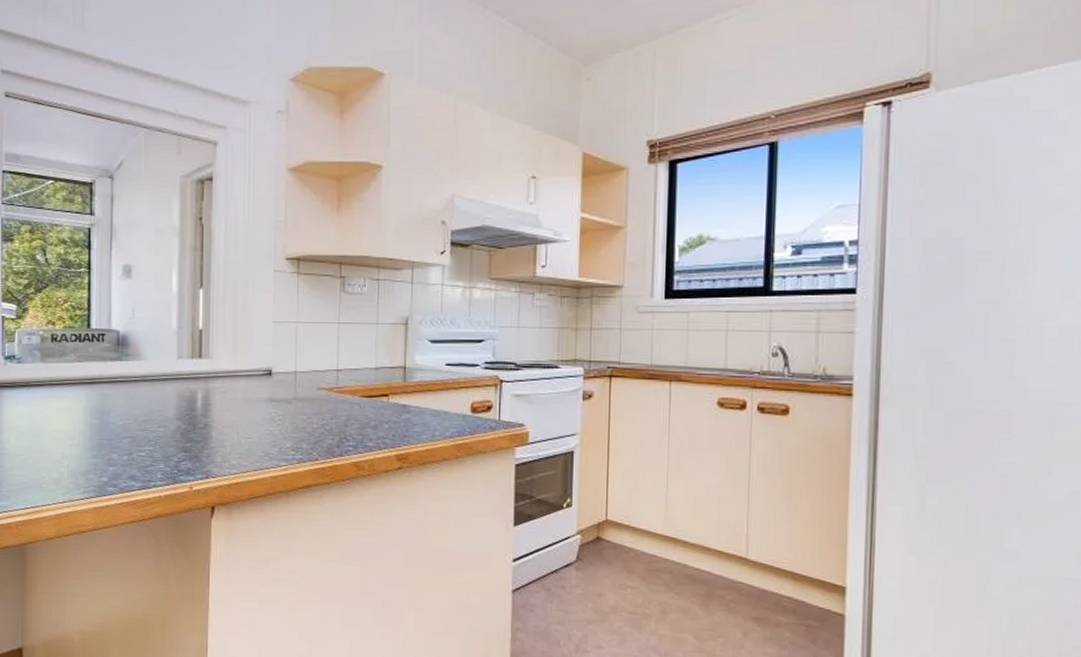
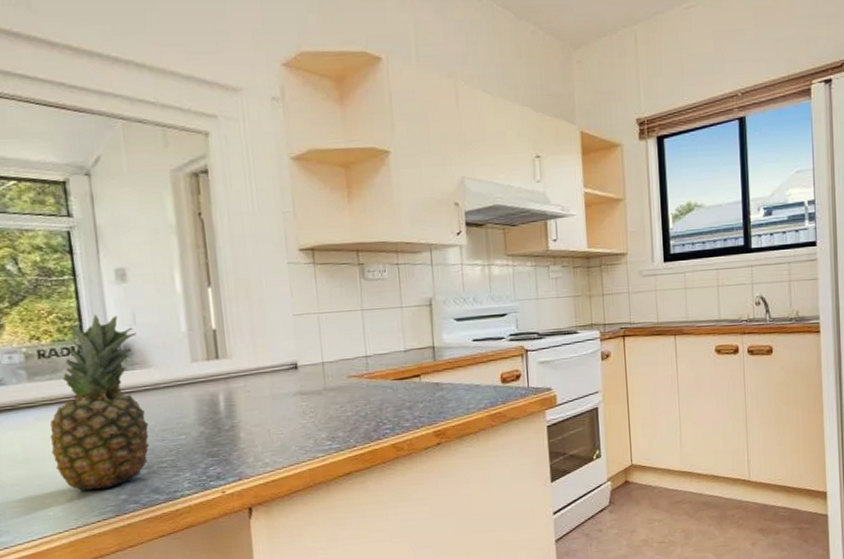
fruit: none [51,306,134,469] -> present [49,314,150,491]

